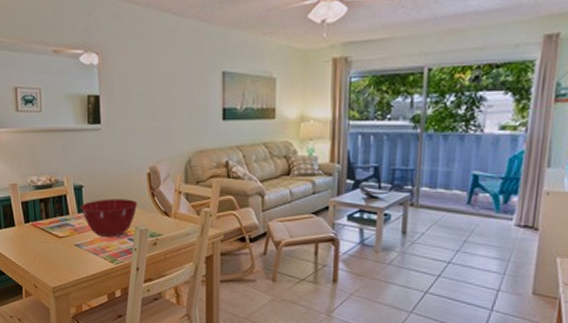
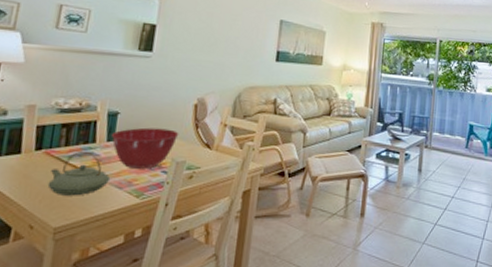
teapot: none [40,222,87,261] -> present [47,150,111,196]

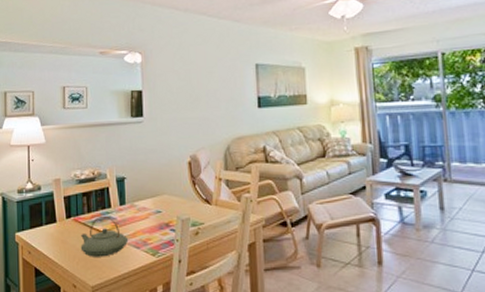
mixing bowl: present [112,127,179,169] -> none [123,188,180,229]

